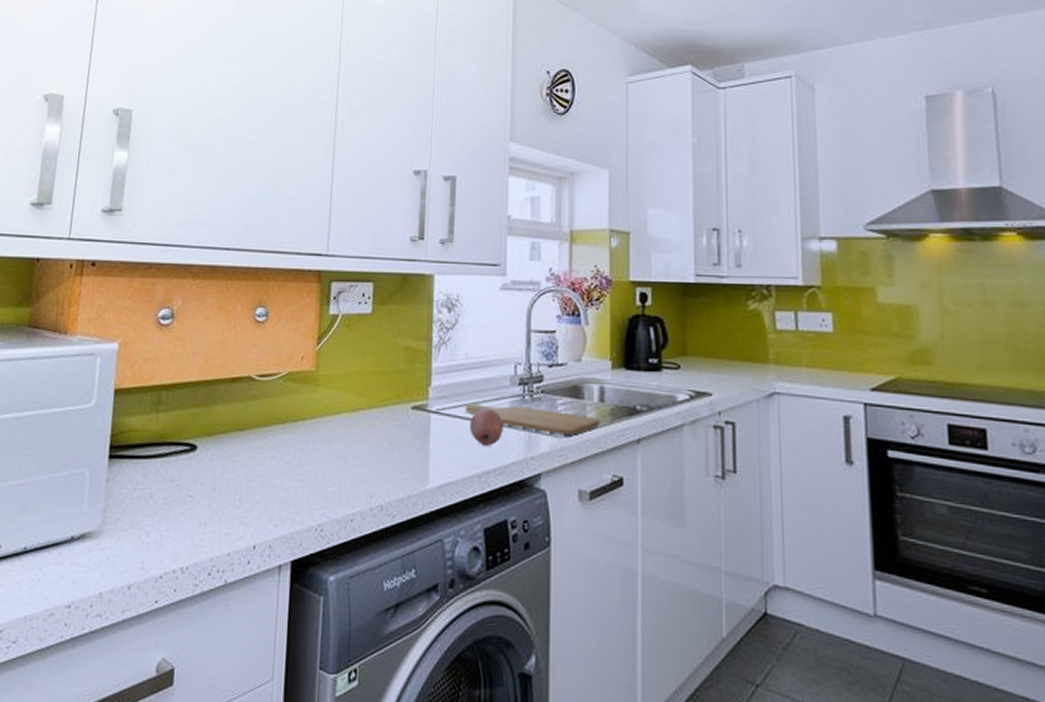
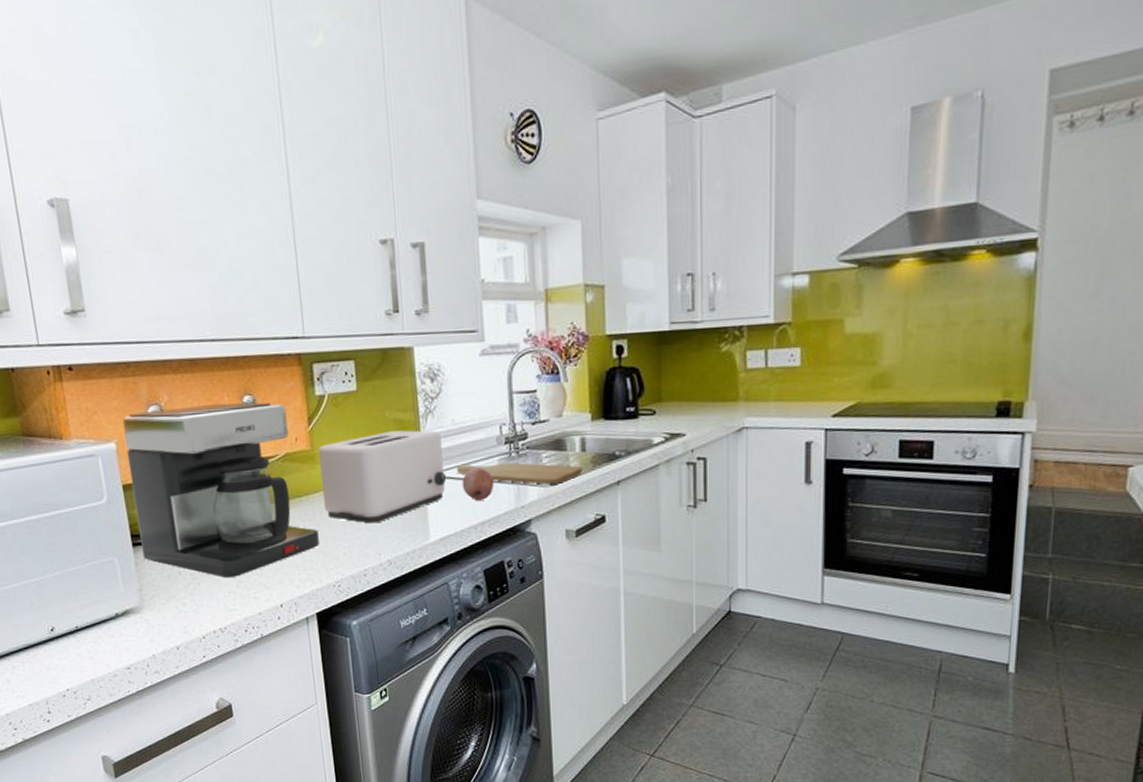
coffee maker: none [117,312,309,508] -> present [122,402,320,579]
toaster: none [319,359,454,460] -> present [318,430,447,524]

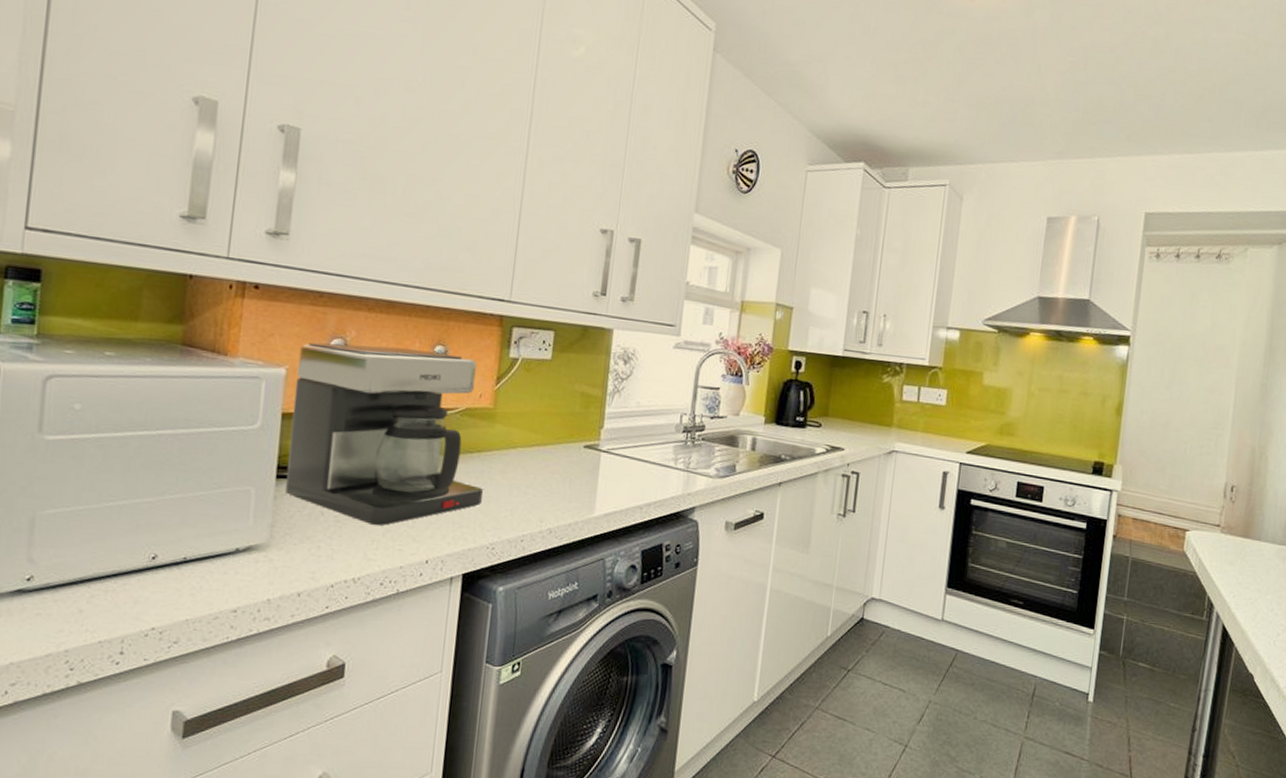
toaster: present [318,430,447,524] -> none [494,403,624,490]
chopping board: present [456,462,584,484] -> none [633,446,751,477]
fruit: present [462,467,494,501] -> none [635,450,667,482]

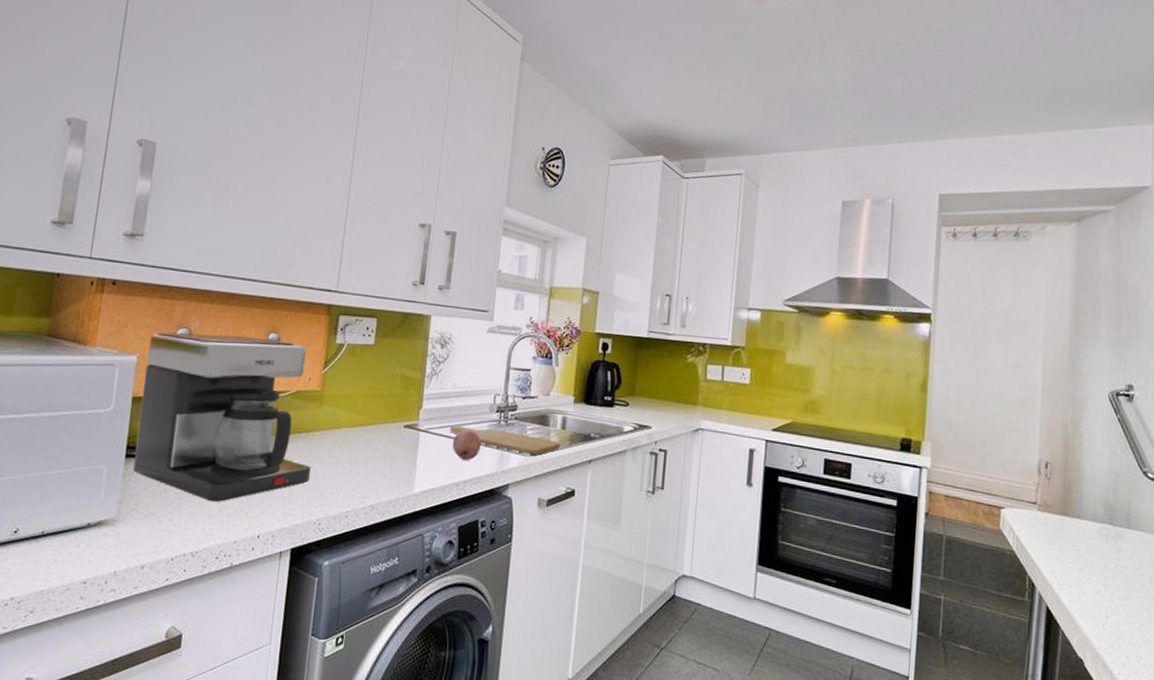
chopping board: none [633,446,751,477] -> present [449,425,562,455]
fruit: none [635,450,667,482] -> present [452,429,482,460]

